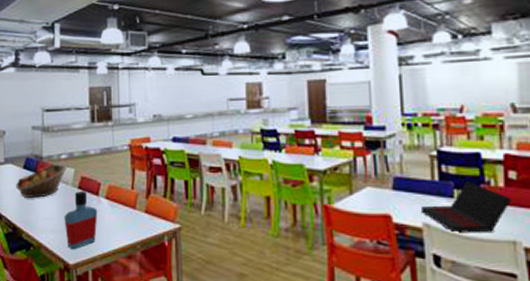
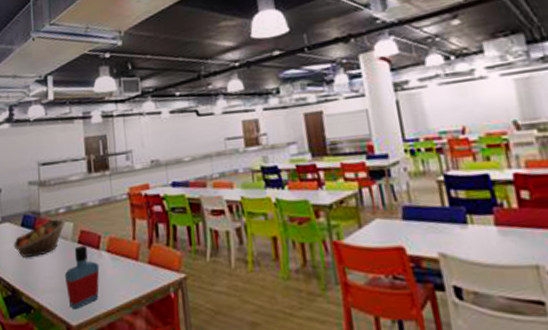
laptop: present [420,181,512,233] -> none [434,204,529,261]

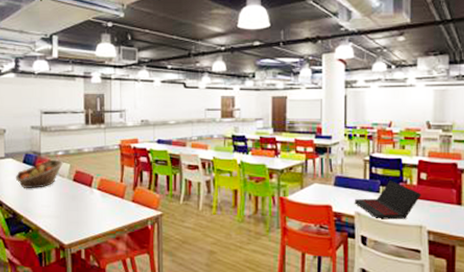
bottle: present [64,246,100,310] -> none [60,183,91,232]
laptop: none [434,204,529,261] -> present [354,180,422,220]

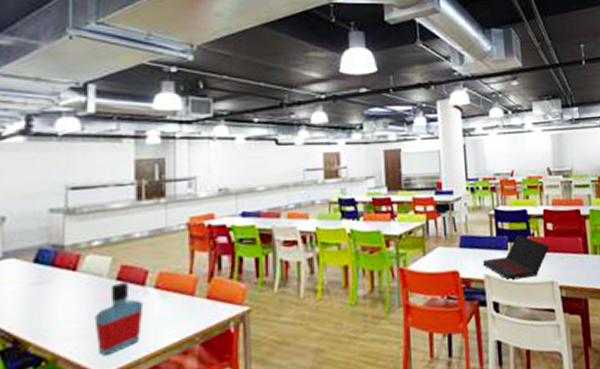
fruit basket: present [15,159,64,188] -> none [19,252,102,300]
bottle: none [60,183,91,232] -> present [94,282,144,356]

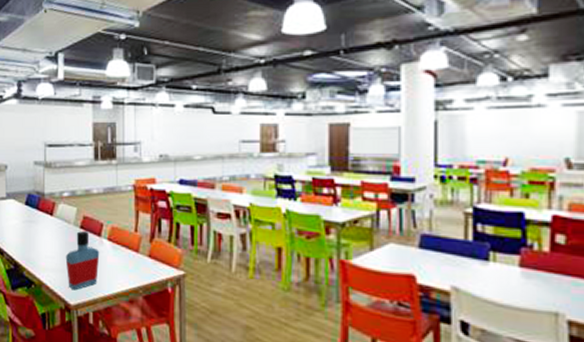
laptop: present [482,234,550,281] -> none [449,242,558,301]

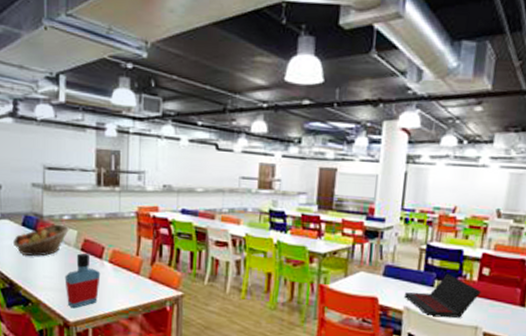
fruit basket: none [17,201,70,236] -> present [12,224,70,256]
laptop: none [449,242,558,301] -> present [404,273,482,318]

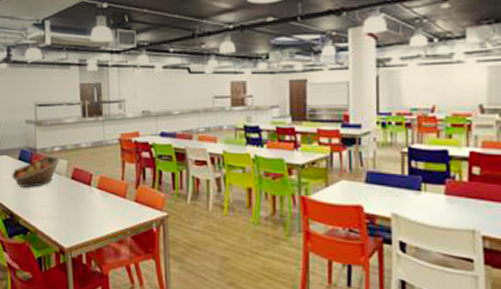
bottle: present [65,253,101,309] -> none [58,182,90,235]
laptop: present [404,273,482,318] -> none [390,175,474,223]

